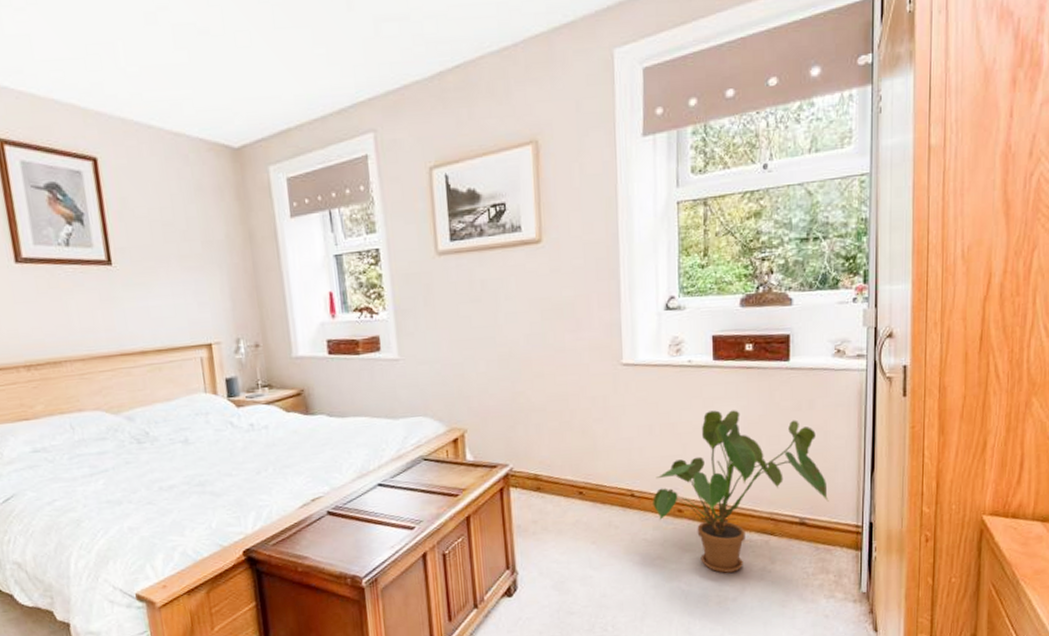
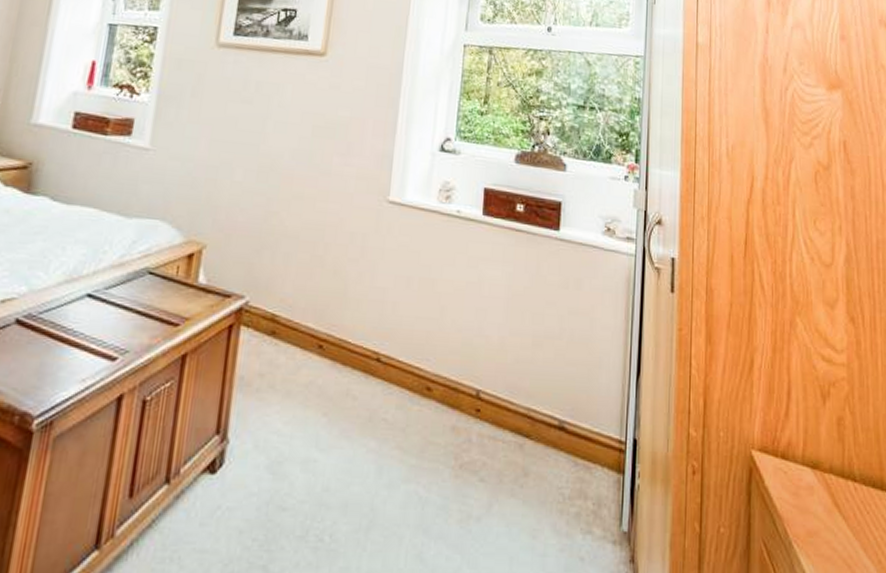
house plant: present [653,410,829,573] -> none [399,272,592,481]

